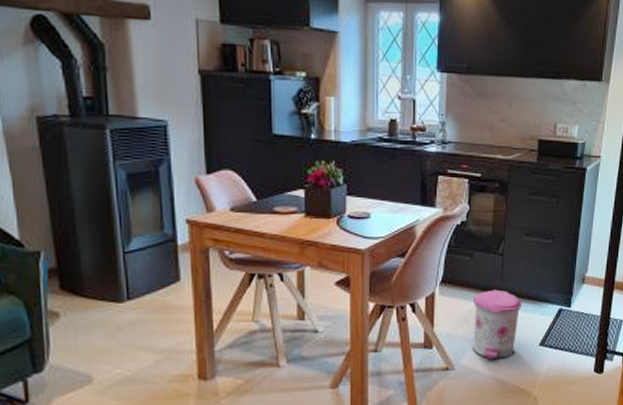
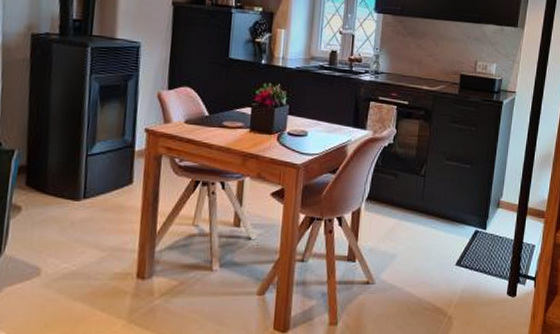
trash can: present [472,289,523,360] -> none [393,208,441,276]

